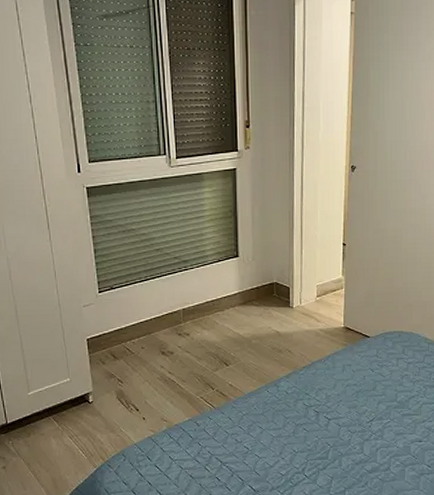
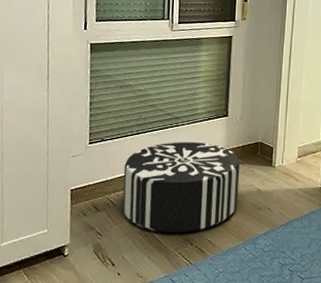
pouf: none [136,286,257,378] -> present [122,142,240,232]

